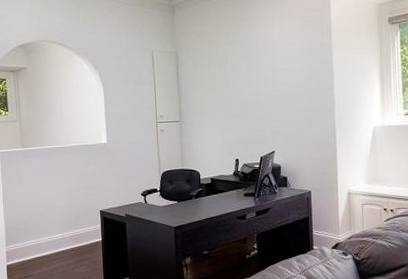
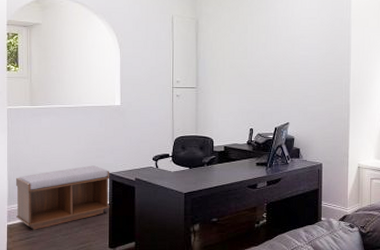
bench: none [11,203,103,269] -> present [15,165,110,230]

